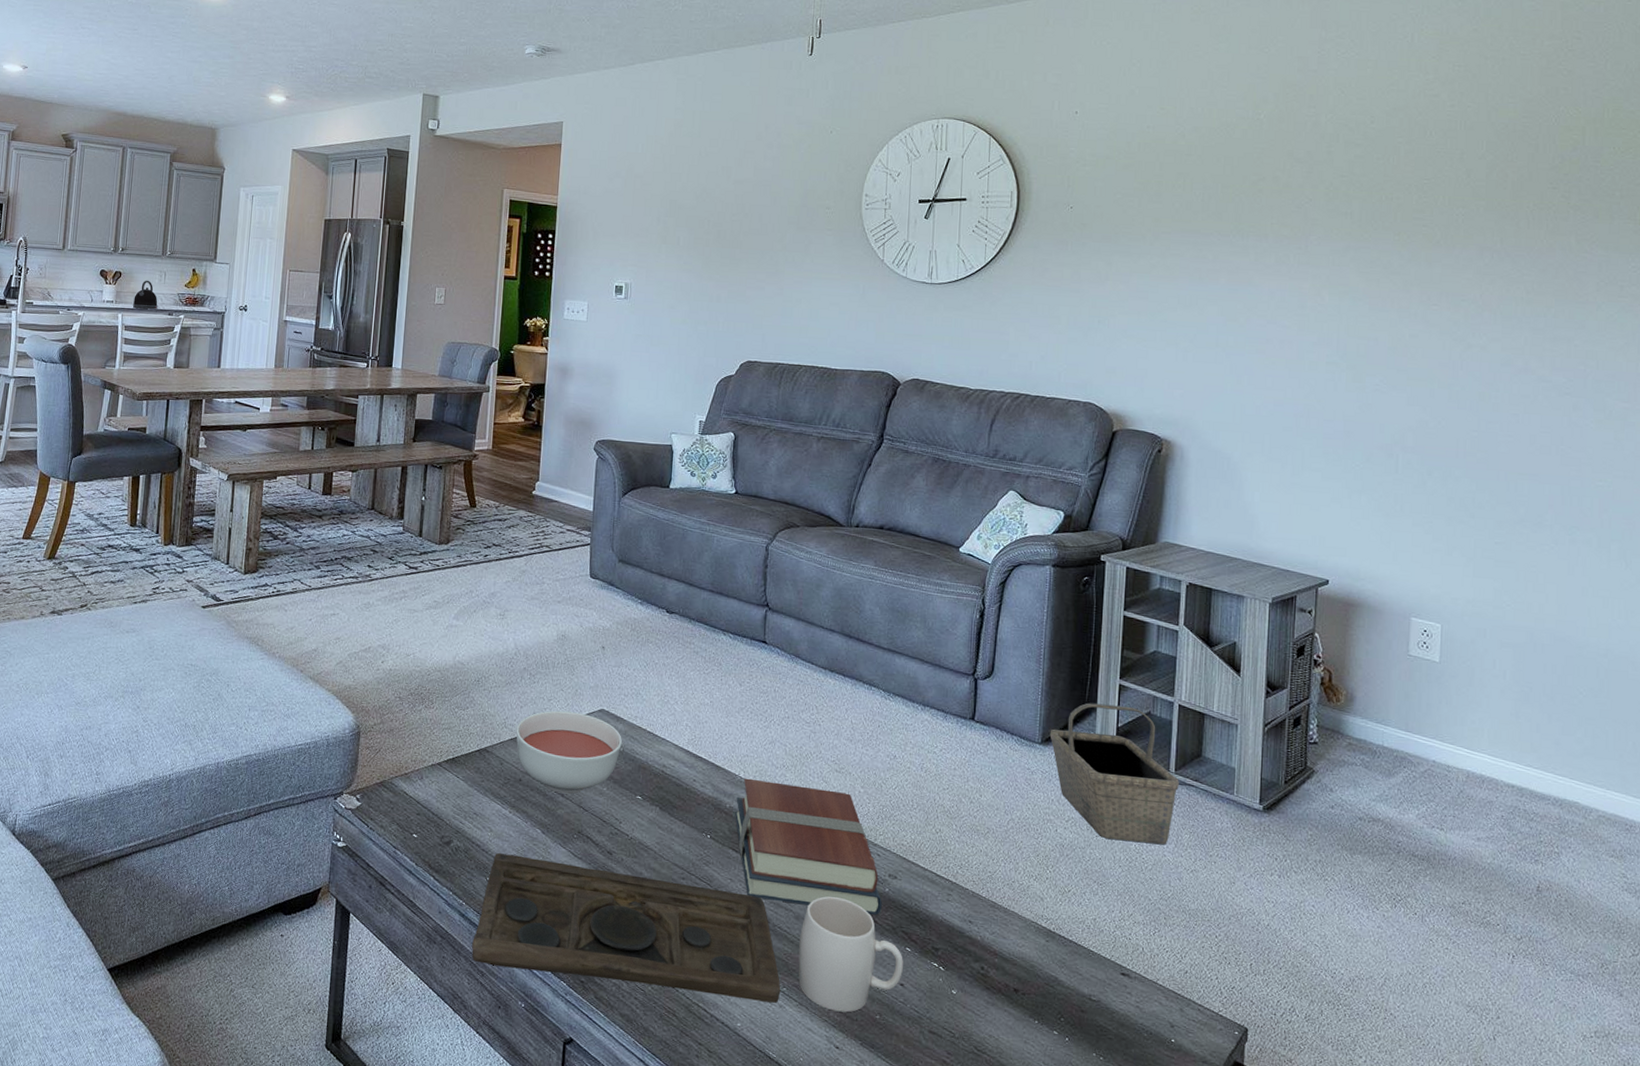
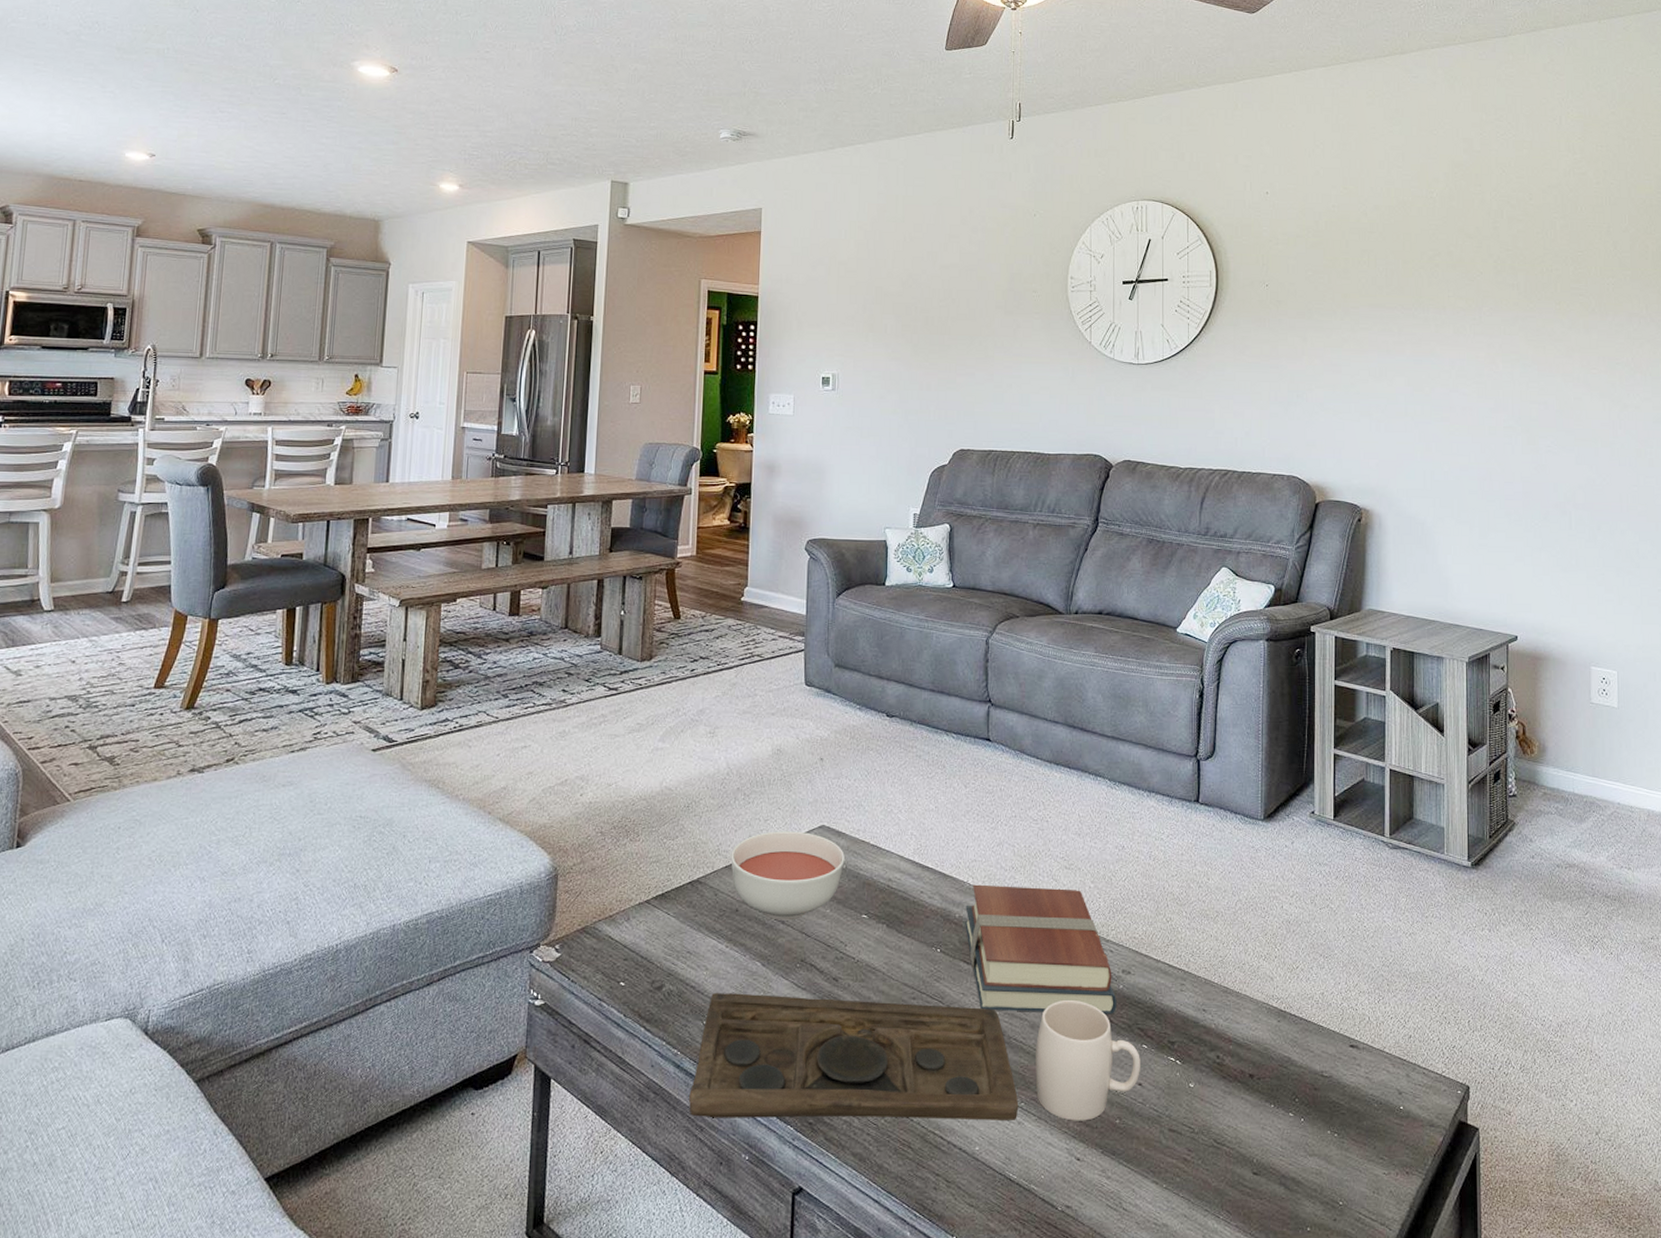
kettle: present [132,280,158,310] -> none [284,388,315,421]
basket: present [1049,703,1179,845] -> none [1271,775,1394,911]

